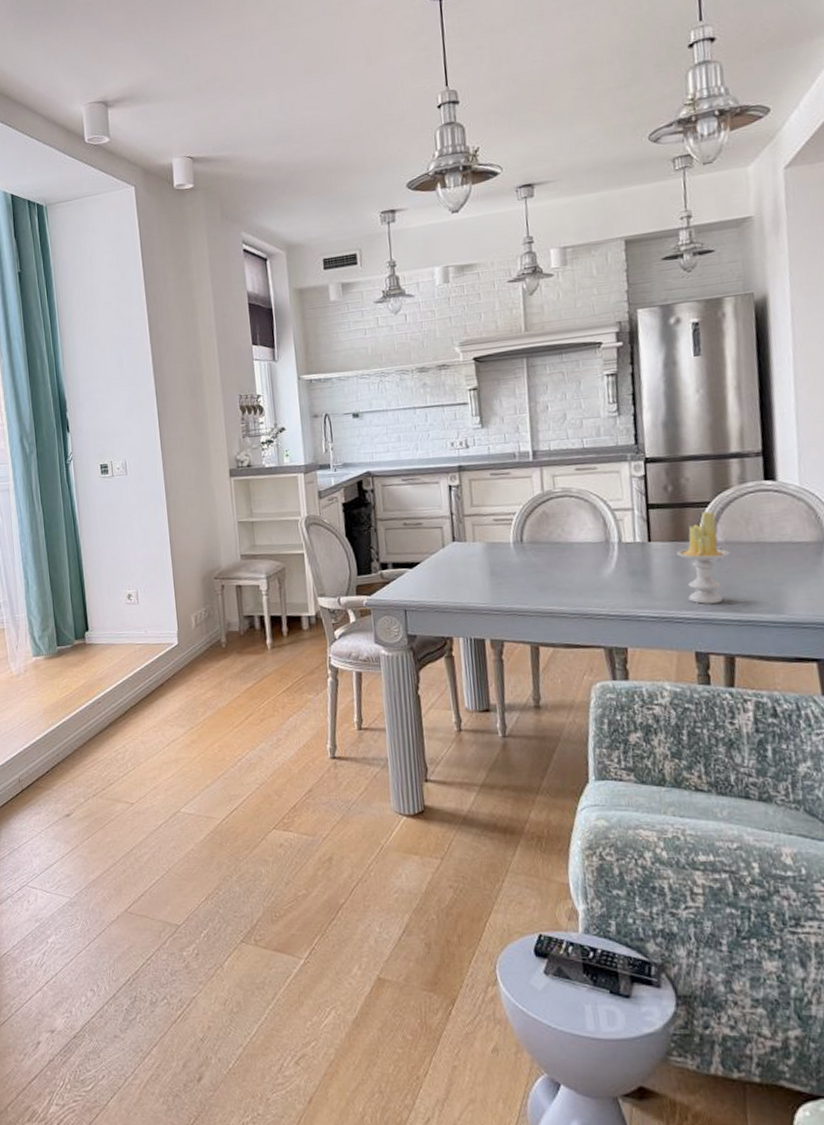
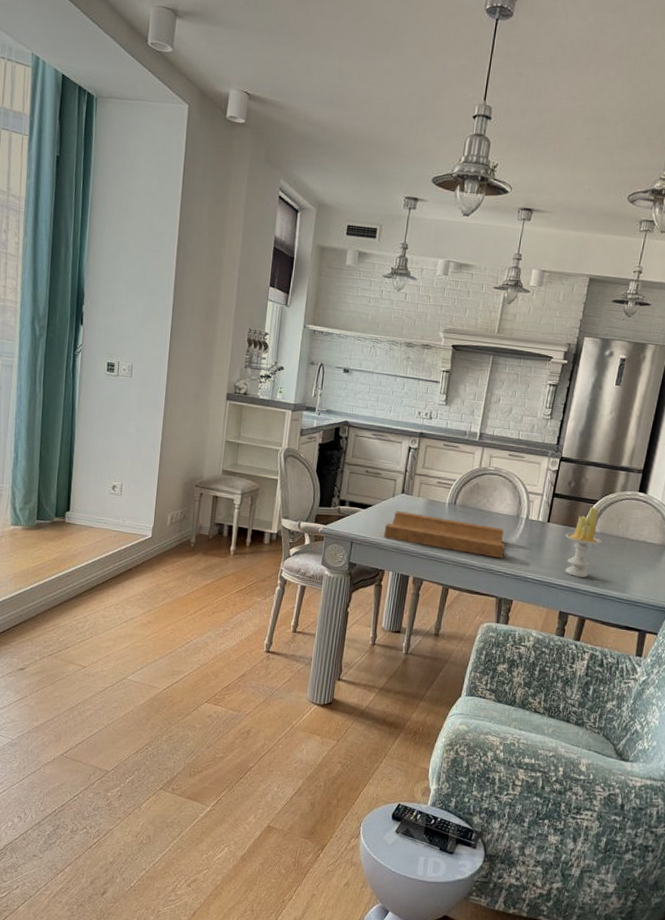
cutting board: none [441,560,601,599] -> present [383,511,505,559]

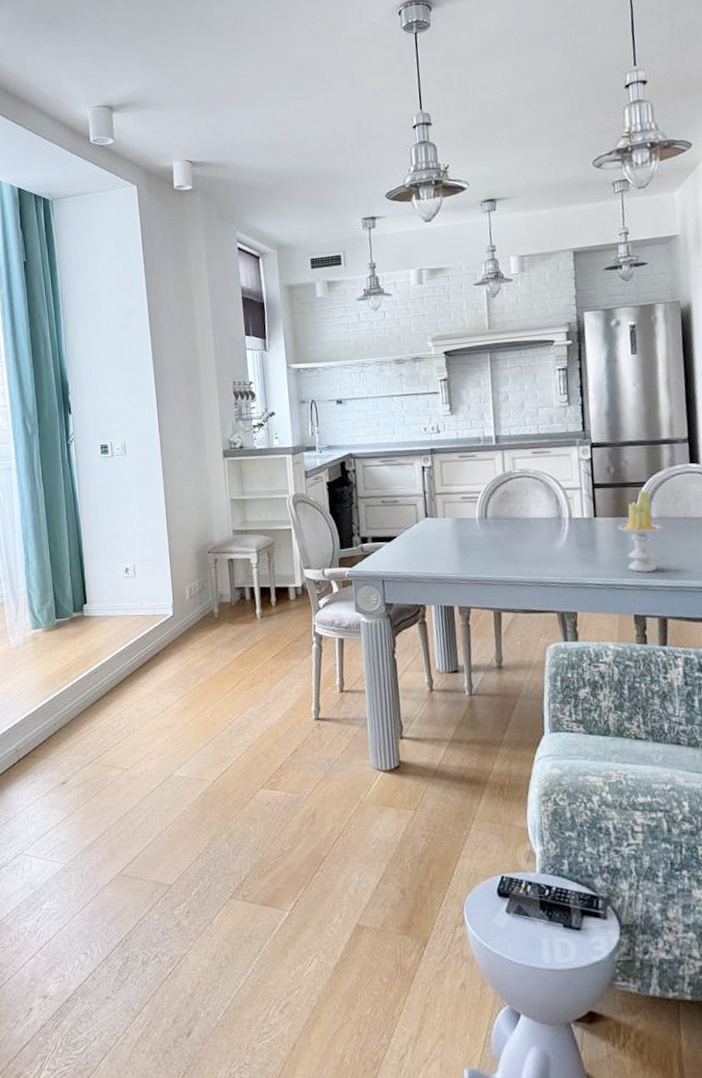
cutting board: present [383,511,505,559] -> none [415,533,554,570]

